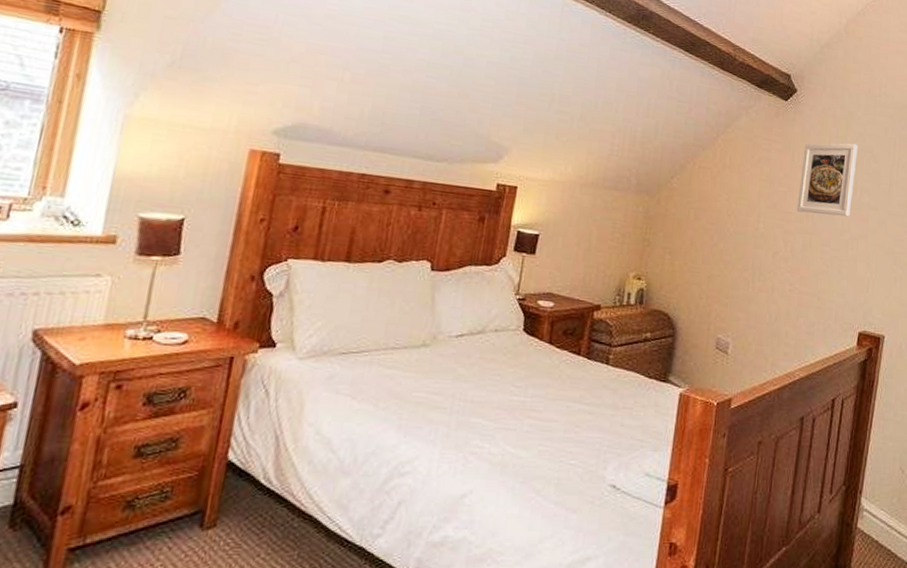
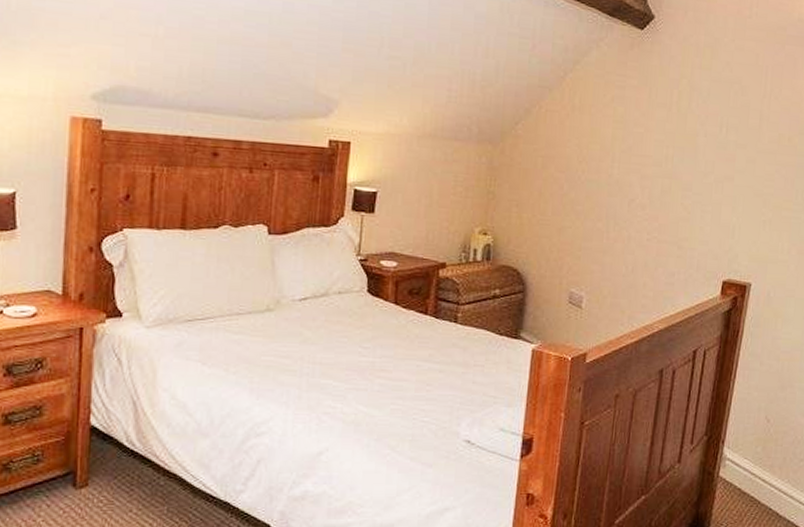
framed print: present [796,143,858,217] -> none [654,74,724,158]

